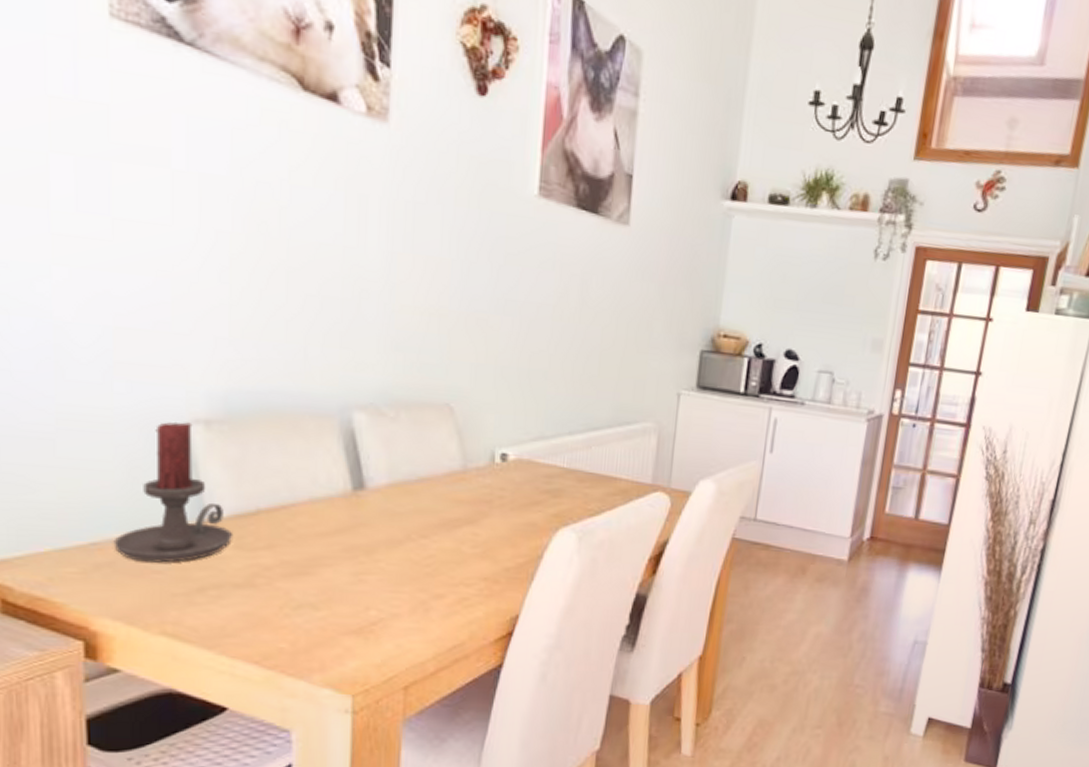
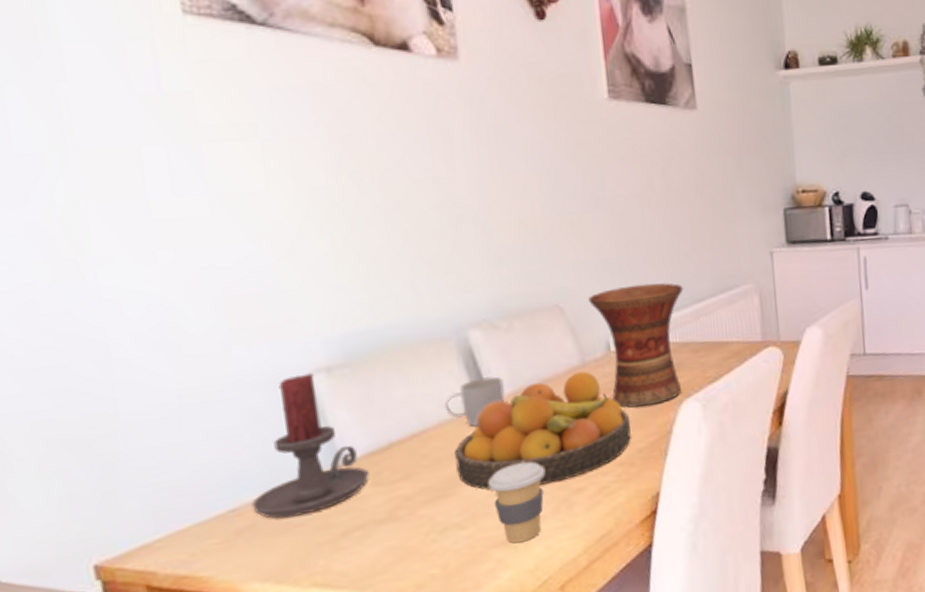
mug: none [319,462,382,512] -> present [445,376,505,427]
fruit bowl: none [320,477,503,584] -> present [454,371,631,490]
coffee cup: none [349,556,408,636] -> present [488,462,546,544]
vase: none [481,398,581,527] -> present [588,282,684,408]

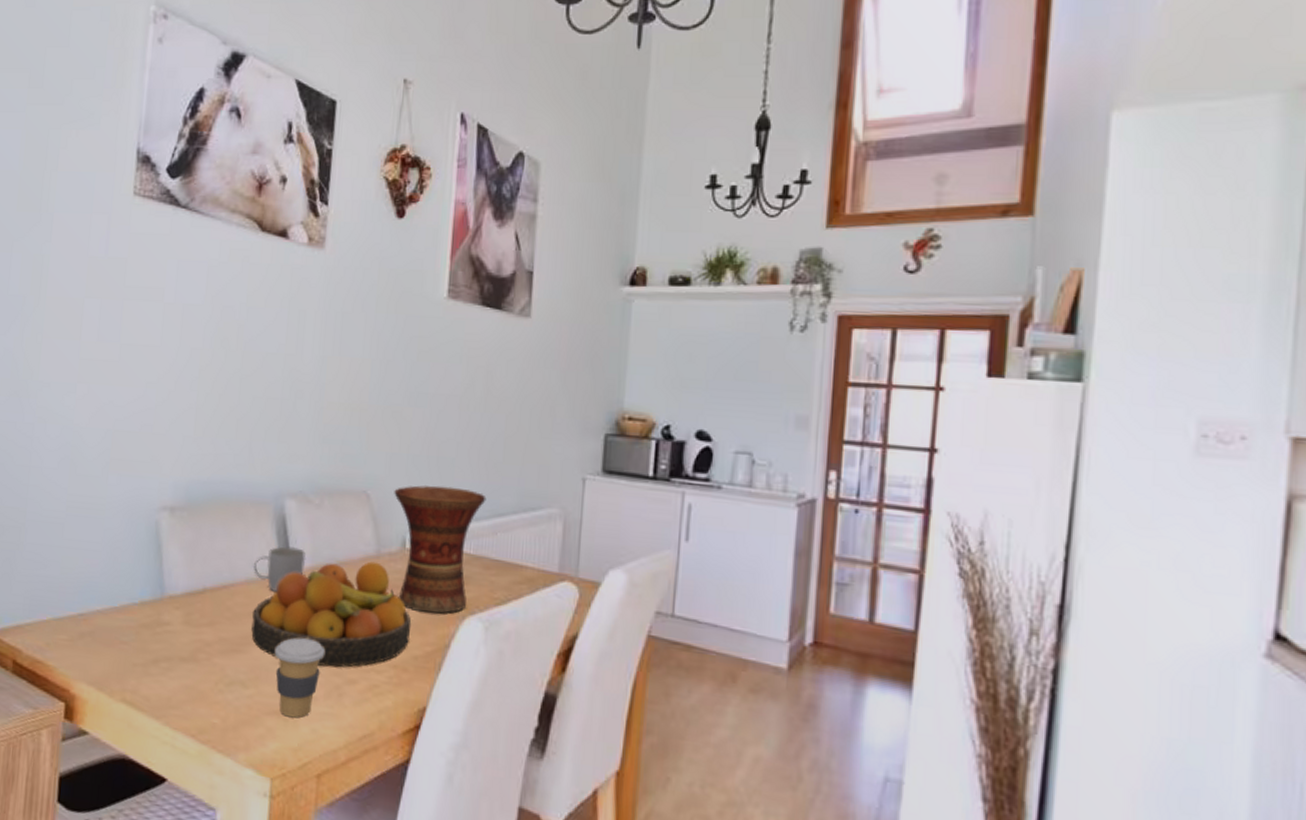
candle holder: present [251,373,370,519] -> none [95,508,184,635]

